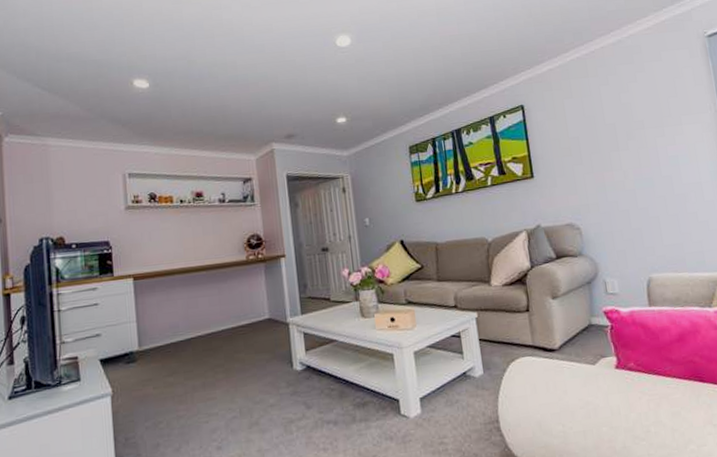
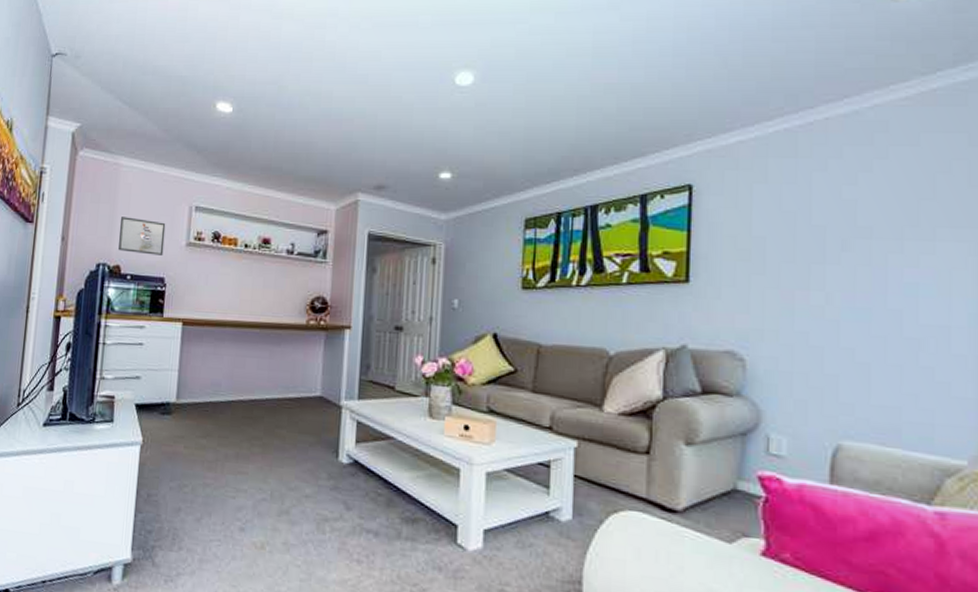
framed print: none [56,191,105,224] -> present [118,217,166,255]

